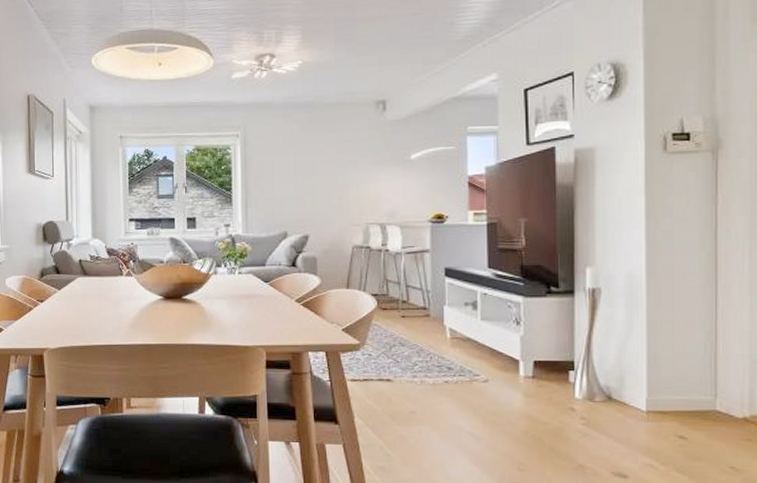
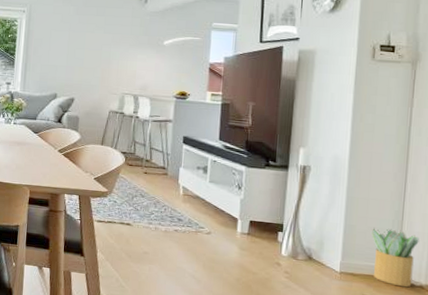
potted plant: none [679,353,738,421] -> present [371,227,419,287]

